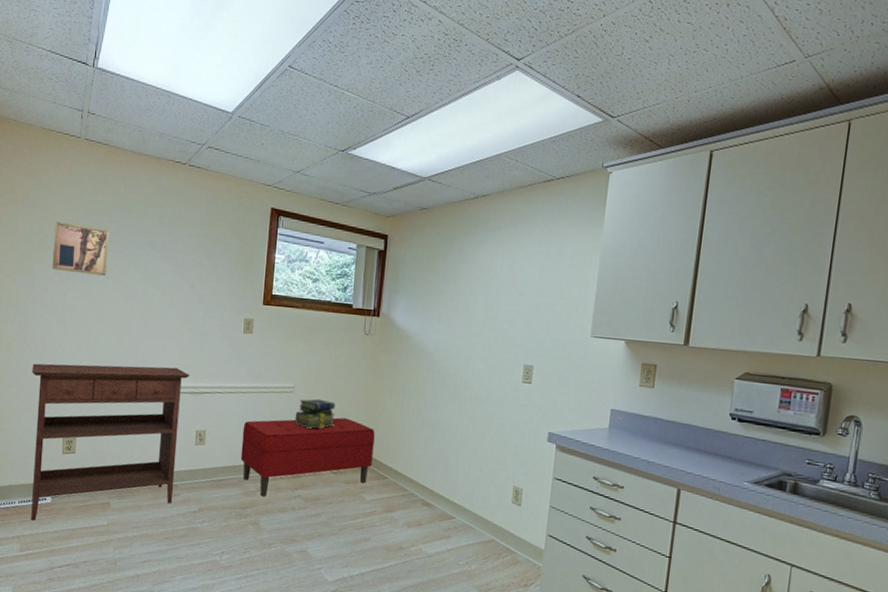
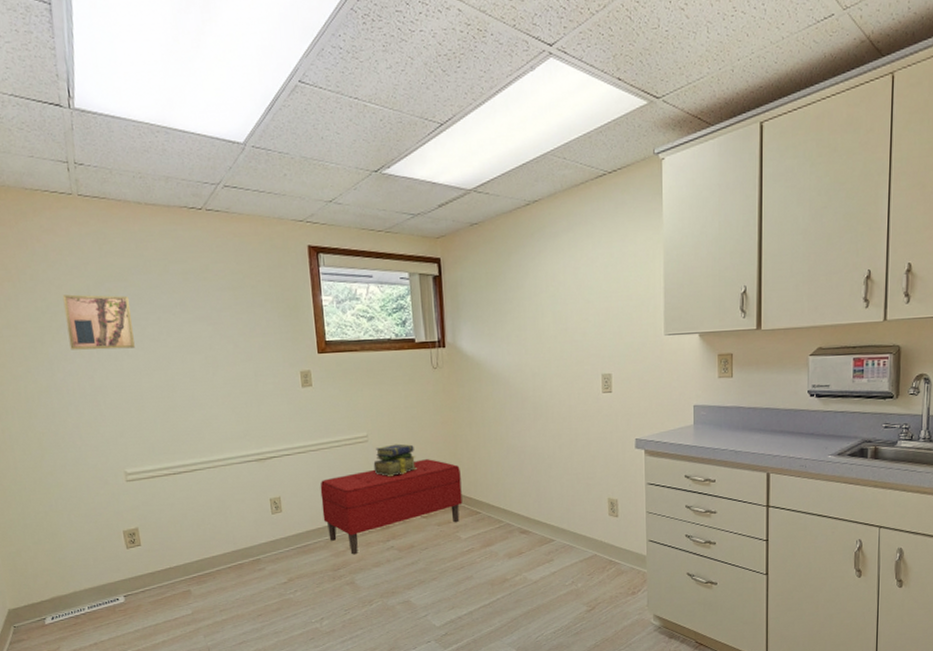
console table: present [31,363,190,521] -> none [71,436,259,624]

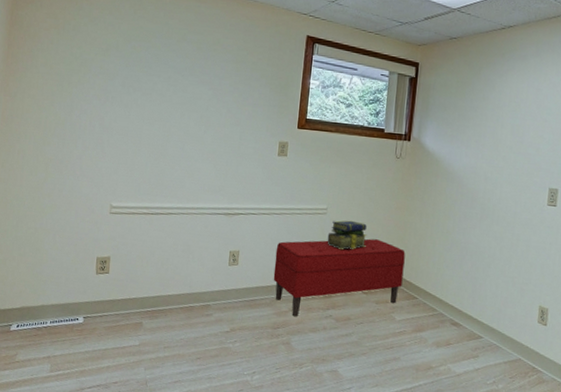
wall art: present [62,294,135,350] -> none [91,46,149,99]

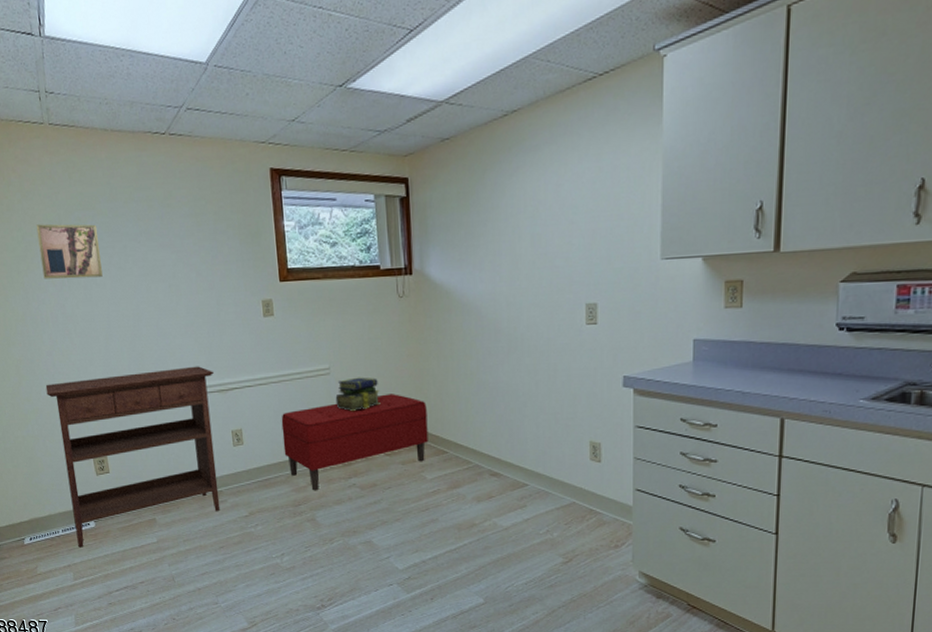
console table: none [62,184,225,341] -> present [45,366,221,548]
wall art: none [91,46,149,99] -> present [36,224,103,279]

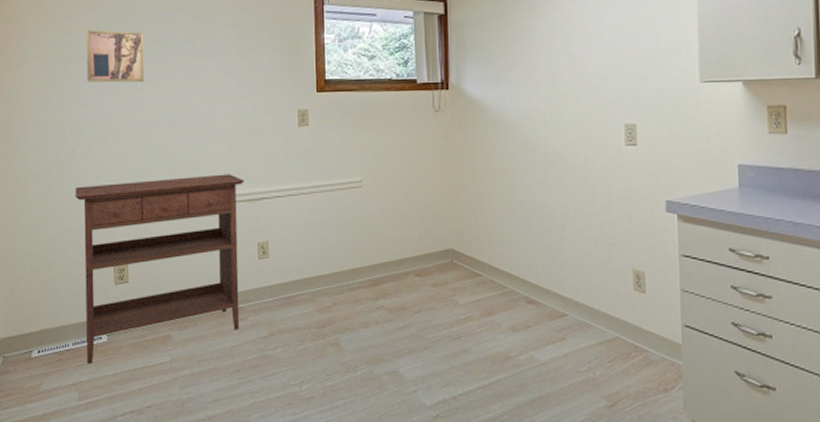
bench: present [281,394,428,490] -> none [309,210,462,311]
stack of books: present [335,377,381,411] -> none [366,191,413,226]

